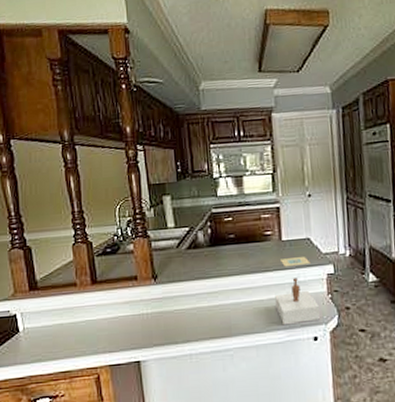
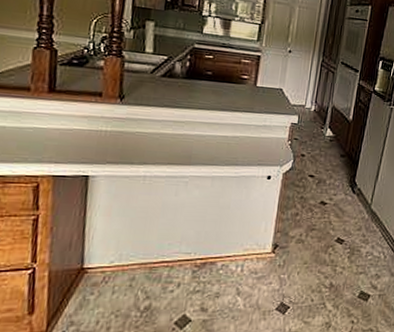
vase: present [275,255,320,326] -> none [238,102,279,162]

